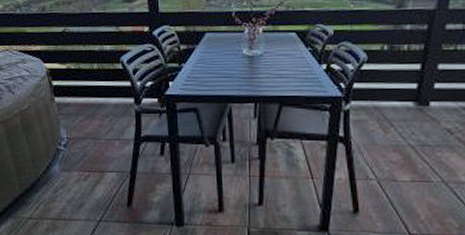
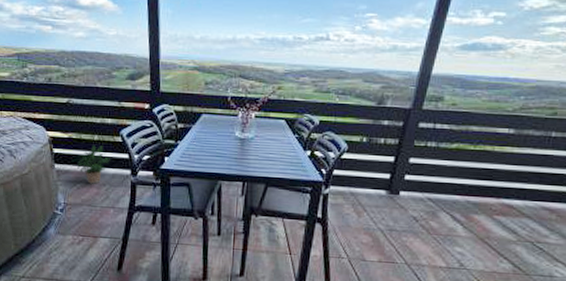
potted plant: none [71,74,112,116] -> present [71,145,110,184]

